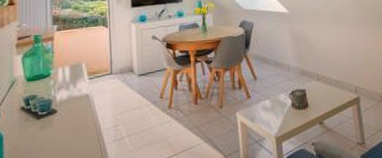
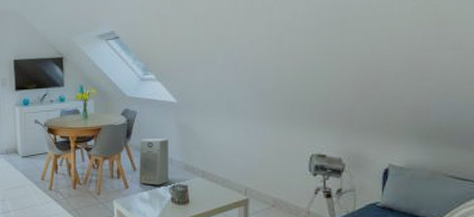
air purifier: none [258,46,288,93] -> present [138,138,169,185]

